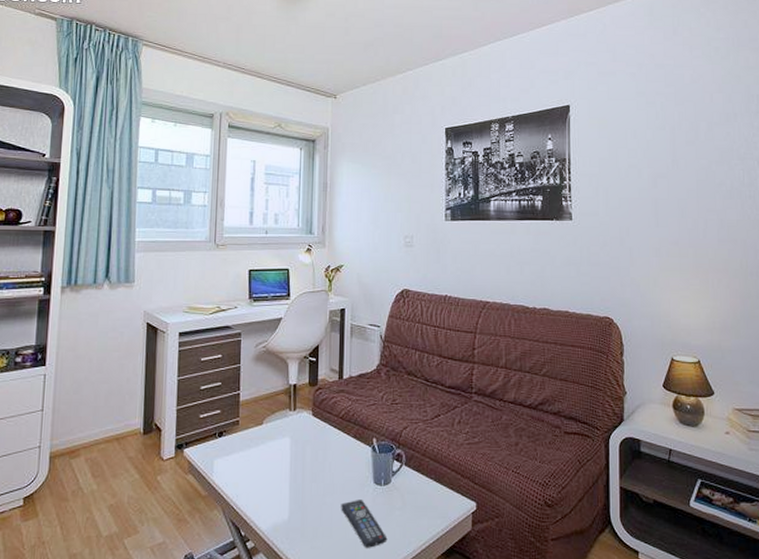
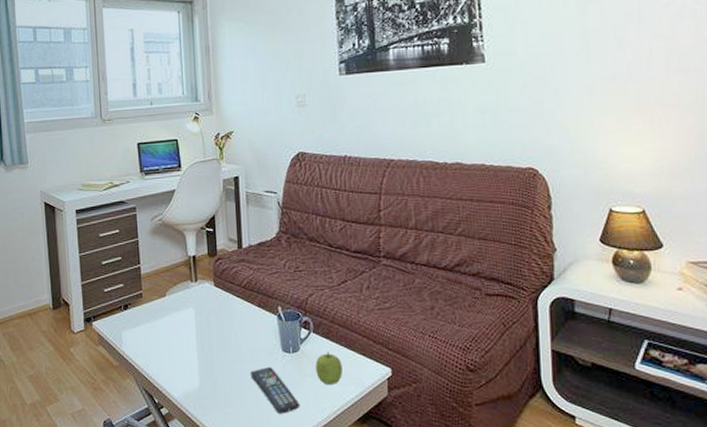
fruit: none [405,485,430,518] -> present [316,352,343,384]

